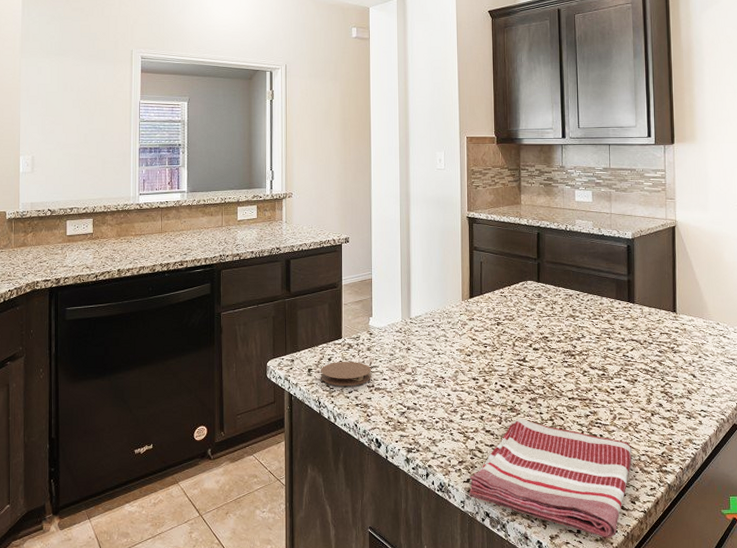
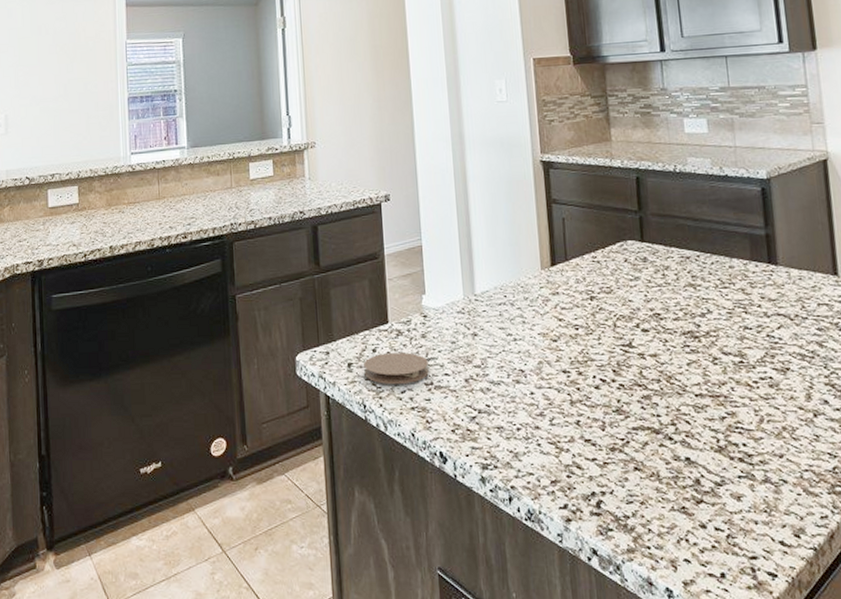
dish towel: present [468,418,632,538] -> none [567,422,791,585]

